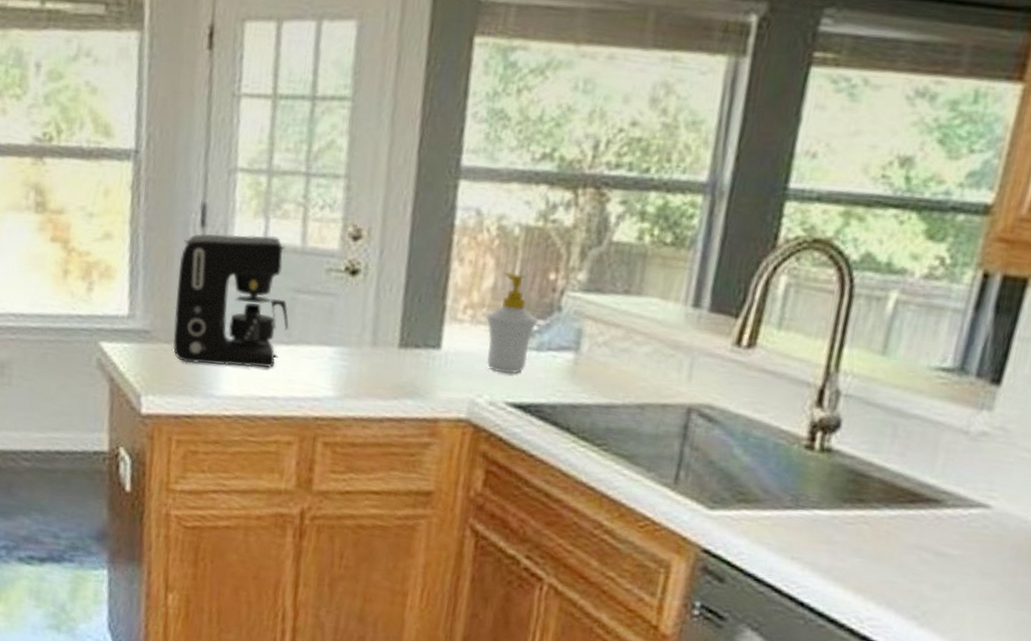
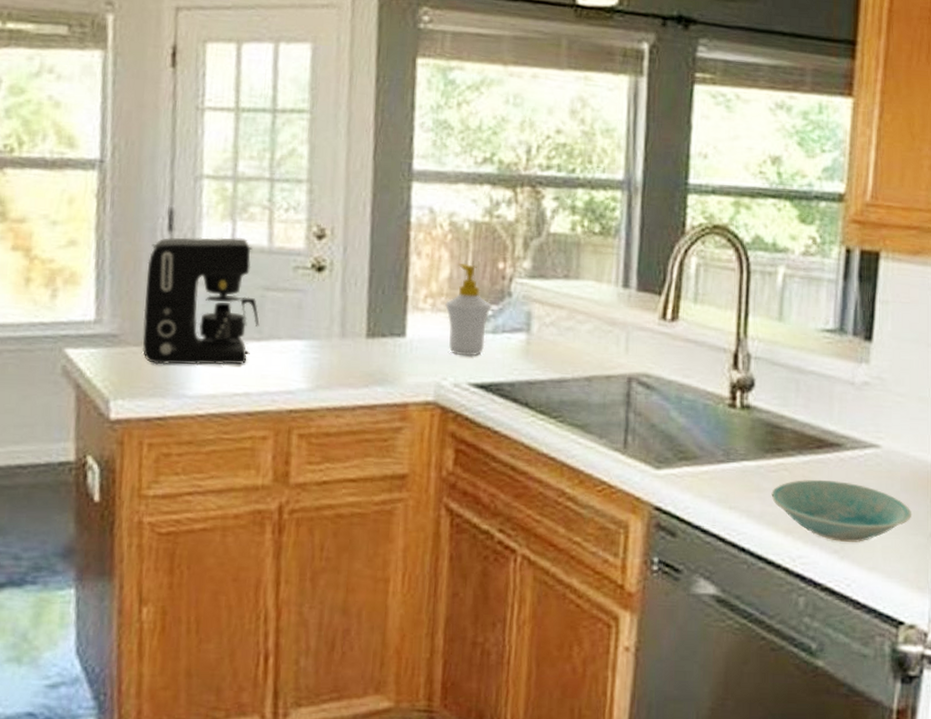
bowl: none [844,535,1020,611] -> present [771,479,913,542]

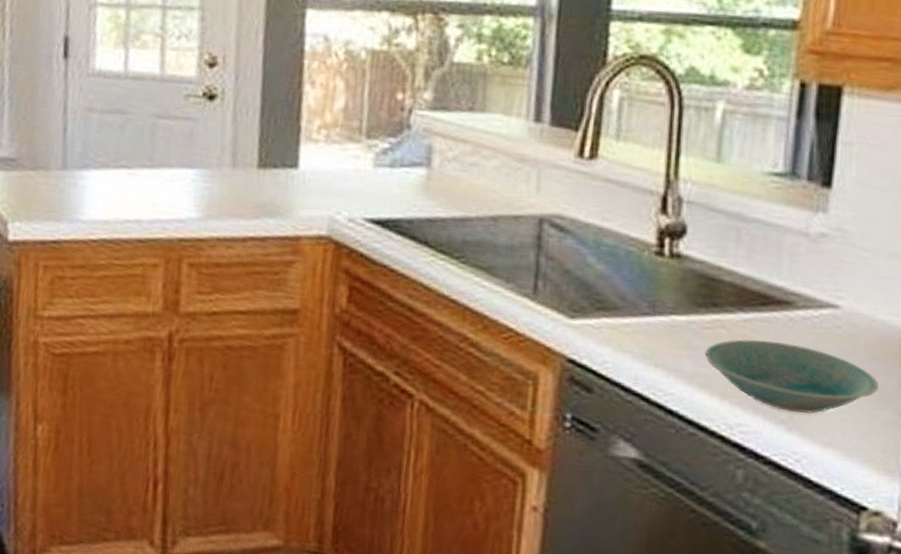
coffee maker: present [142,237,260,365] -> none [39,64,151,192]
soap bottle: present [445,264,492,356] -> none [340,94,389,191]

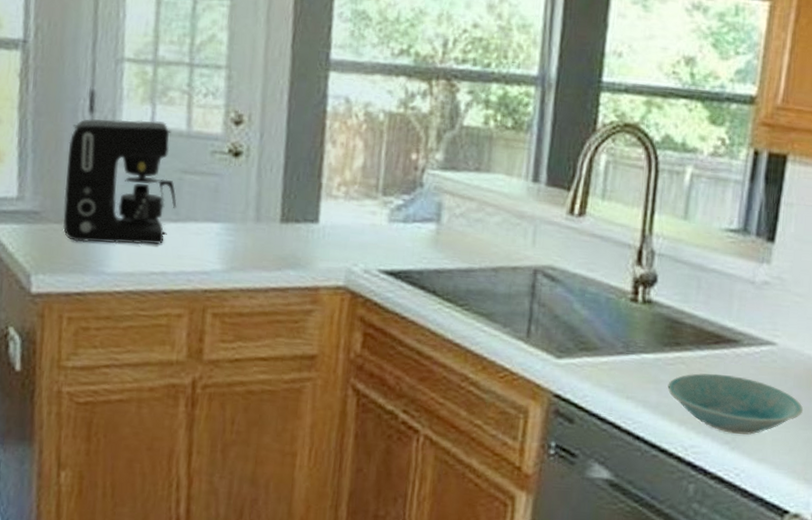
coffee maker: none [39,64,151,192] -> present [63,119,177,245]

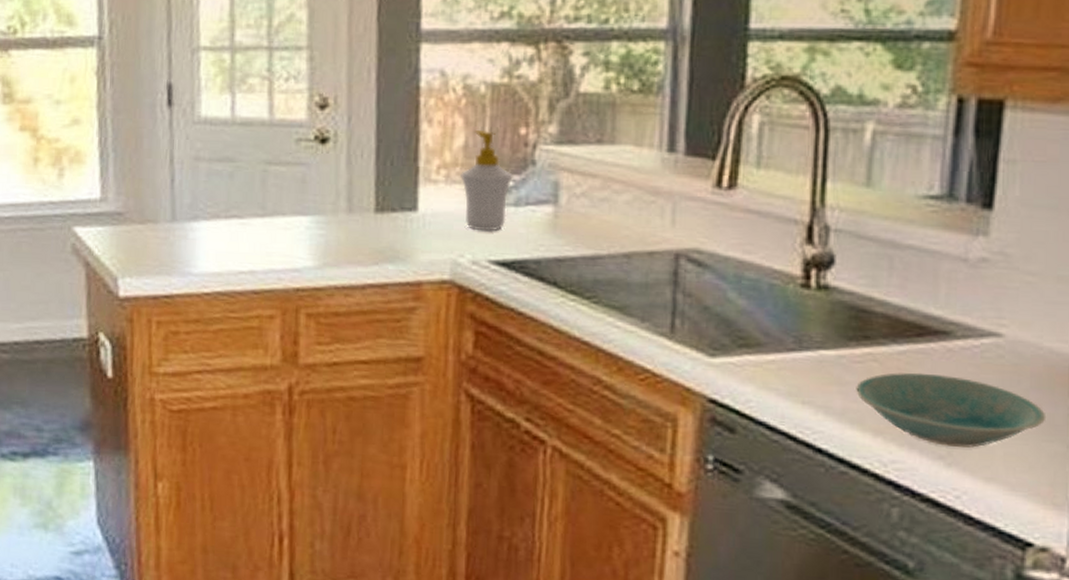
coffee maker: present [63,119,177,245] -> none [146,111,263,243]
soap bottle: none [358,153,404,244] -> present [460,130,513,231]

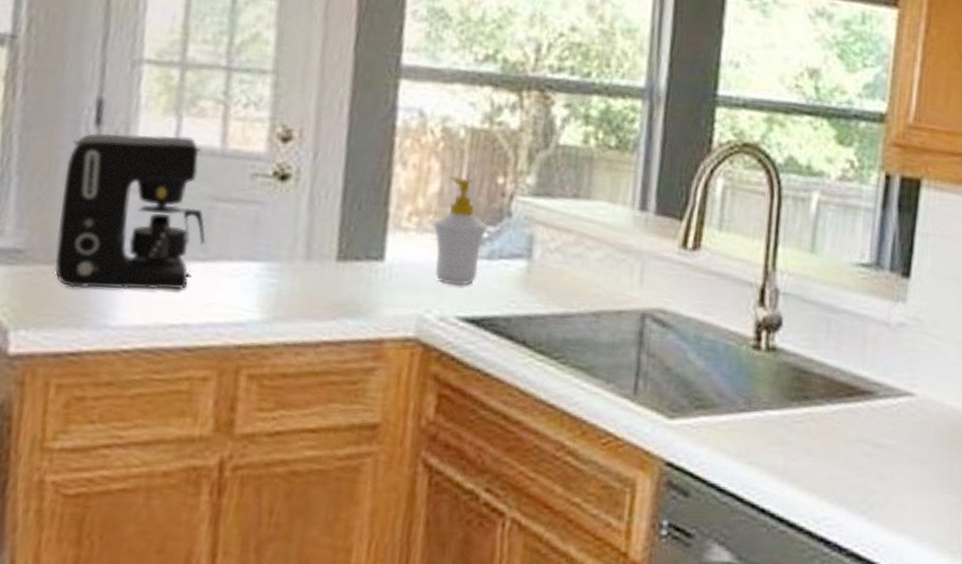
coffee maker: none [146,111,263,243] -> present [55,133,206,290]
bowl: present [856,372,1047,448] -> none [796,431,947,502]

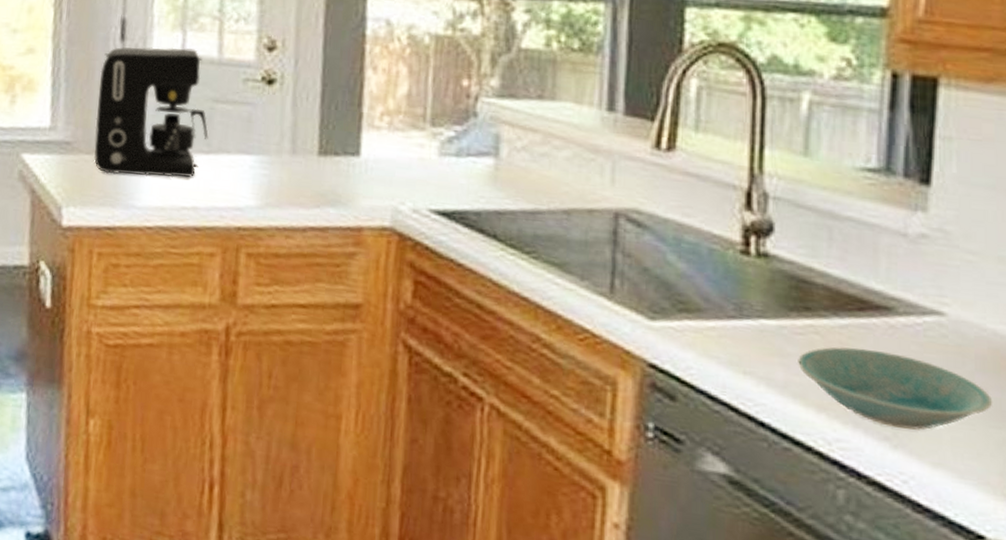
soap bottle: present [433,177,488,286] -> none [403,80,455,180]
bowl: none [796,431,947,502] -> present [798,347,993,430]

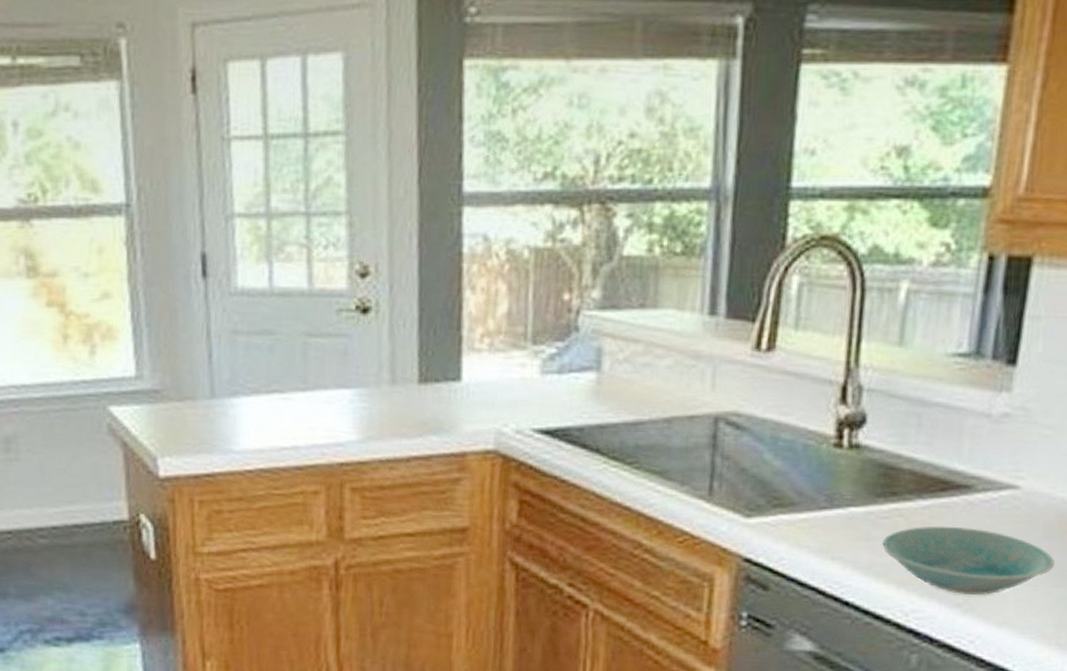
coffee maker: present [94,47,209,178] -> none [184,281,304,420]

